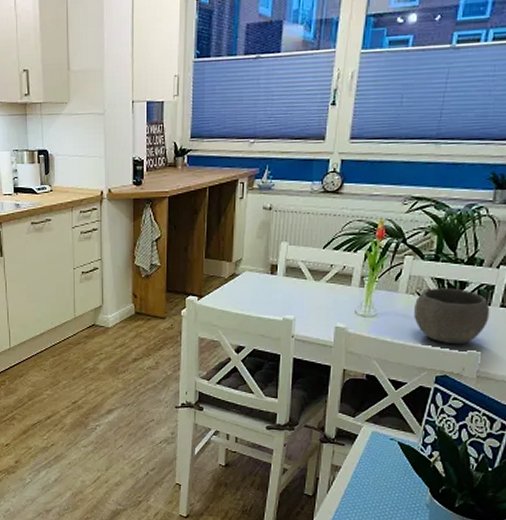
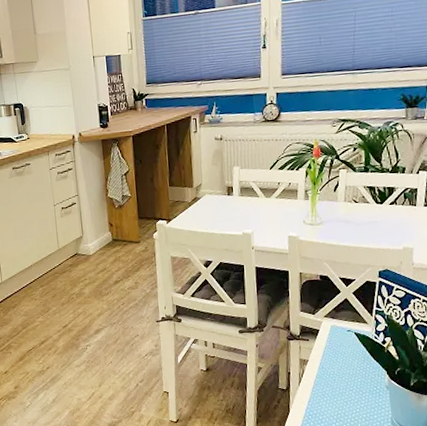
bowl: present [414,288,490,345] -> none [353,193,417,242]

